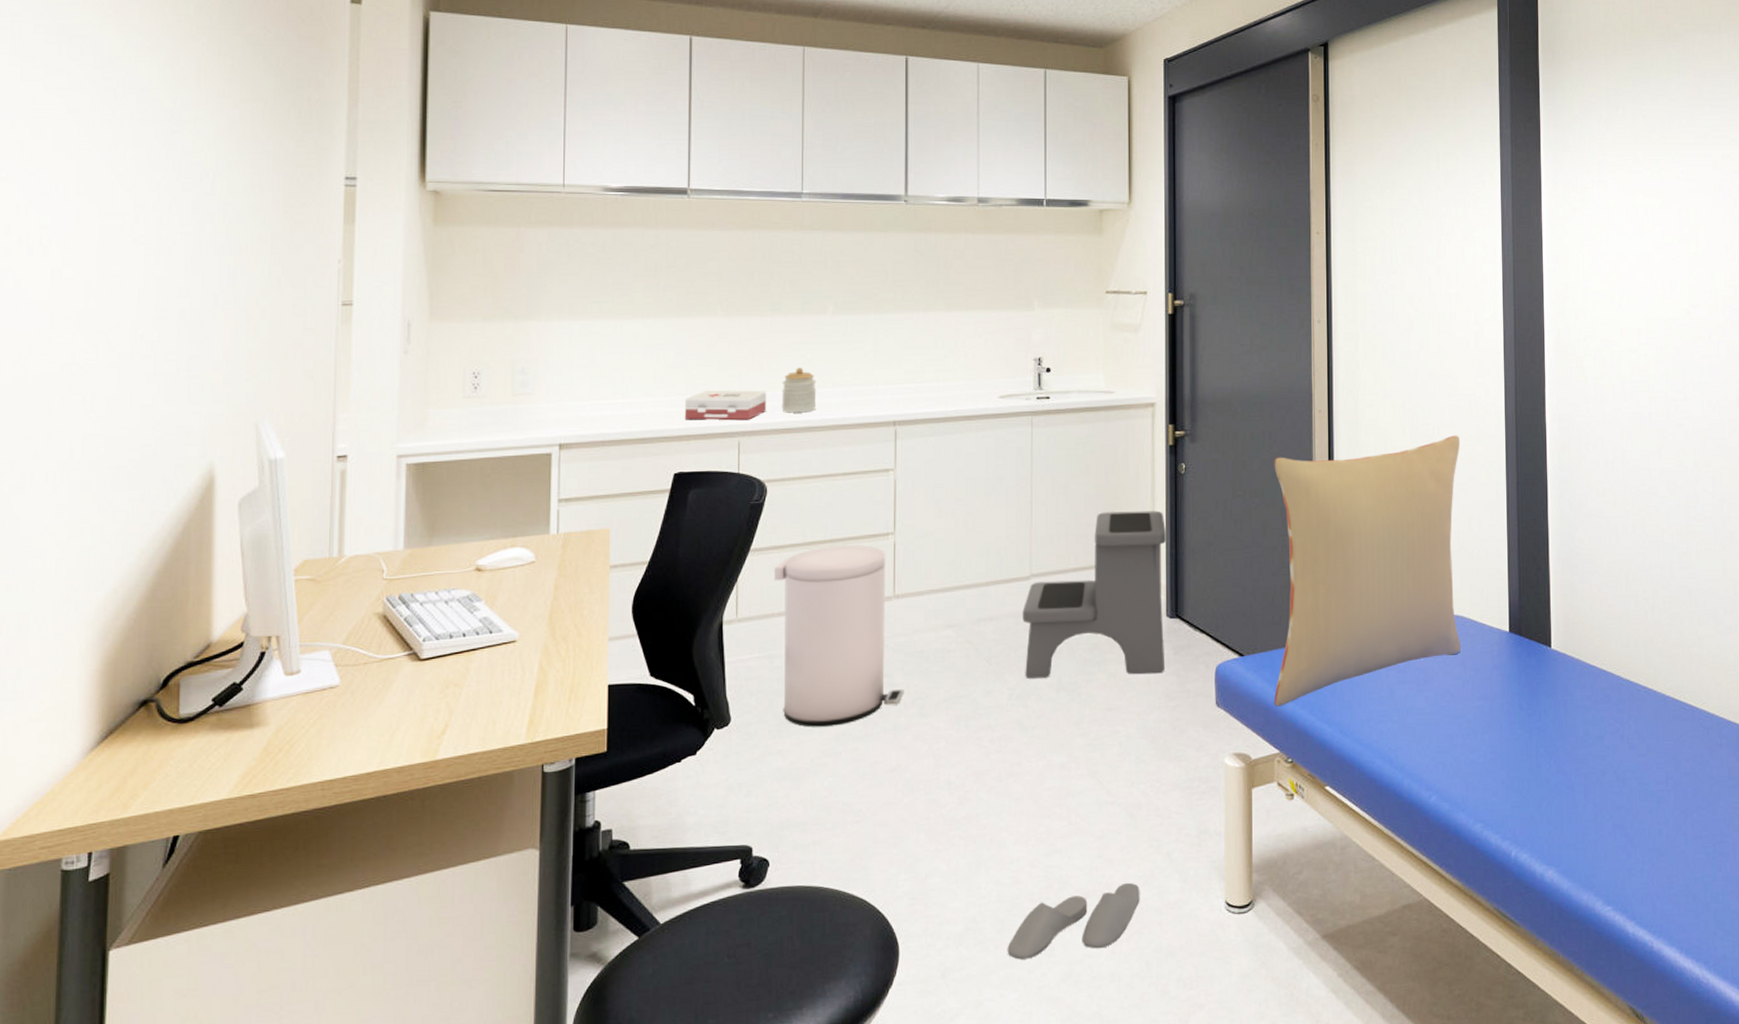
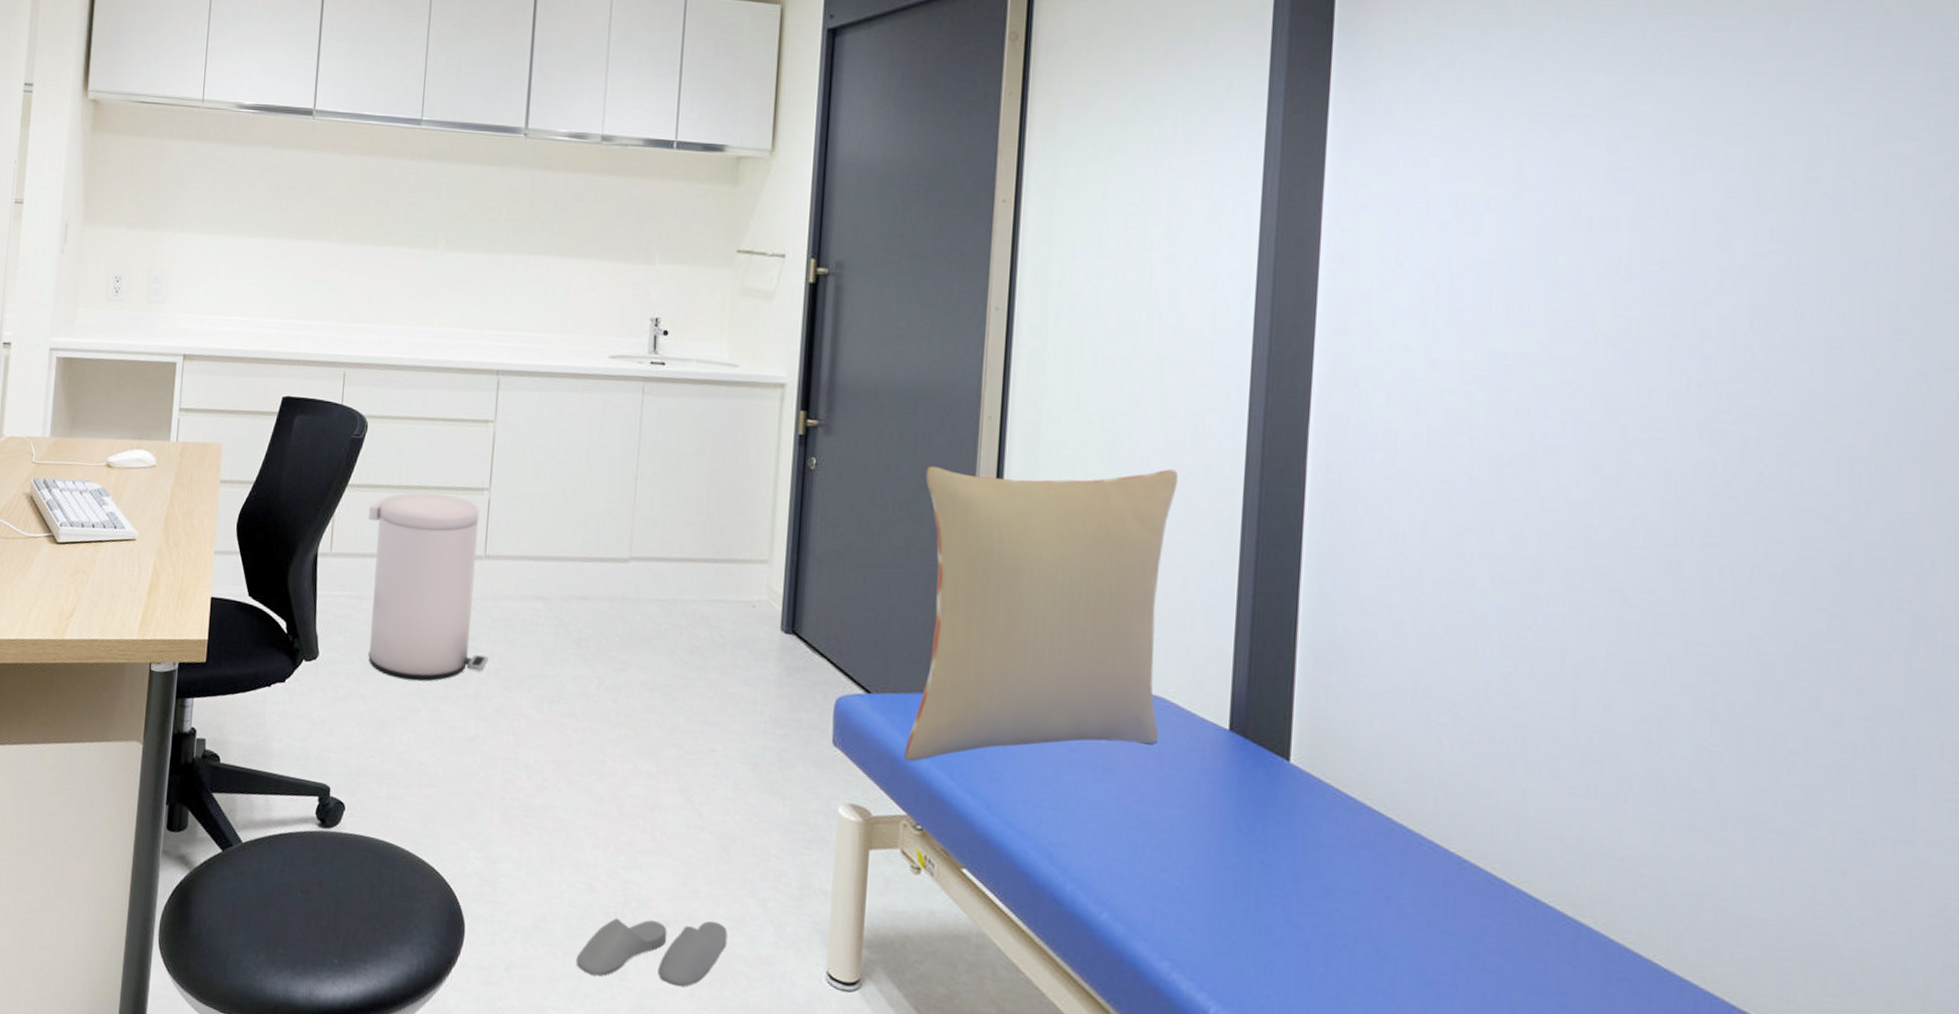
first-aid kit: present [684,390,767,420] -> none [295,317,374,352]
jar: present [782,367,817,413] -> none [387,302,423,351]
step stool: present [1022,510,1167,677] -> none [616,500,788,693]

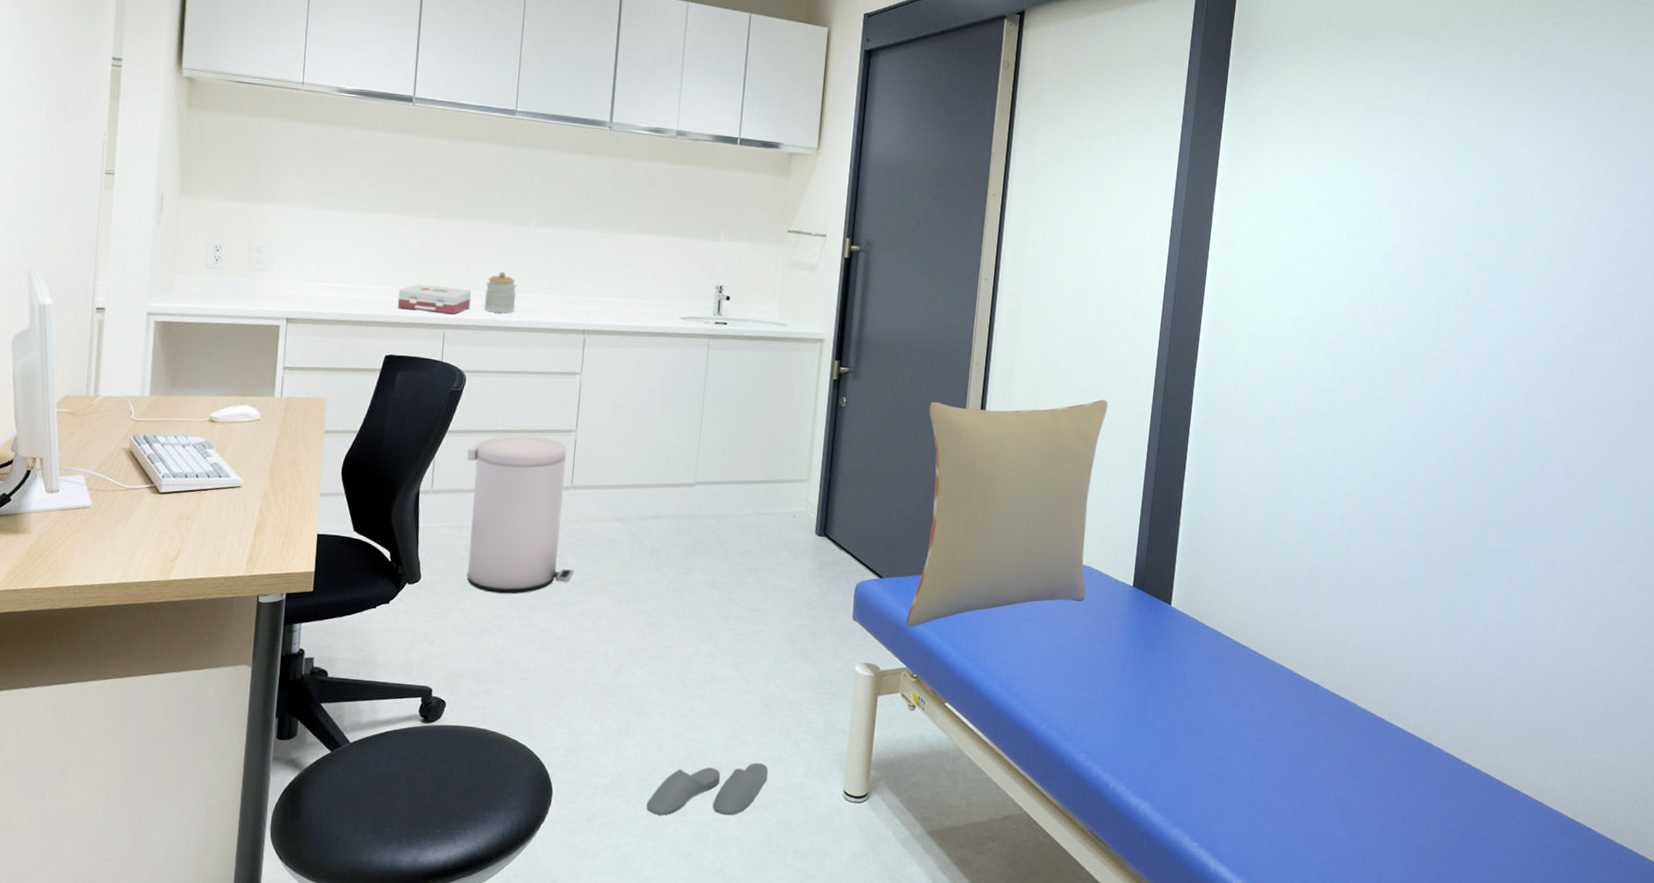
first-aid kit: none [295,317,374,352] -> present [397,284,472,315]
jar: none [387,302,423,351] -> present [484,272,517,314]

